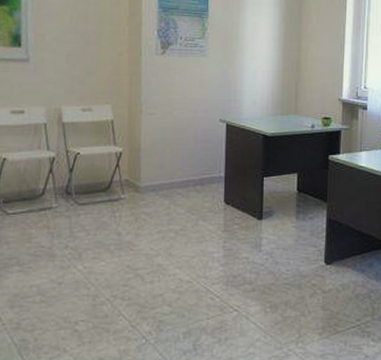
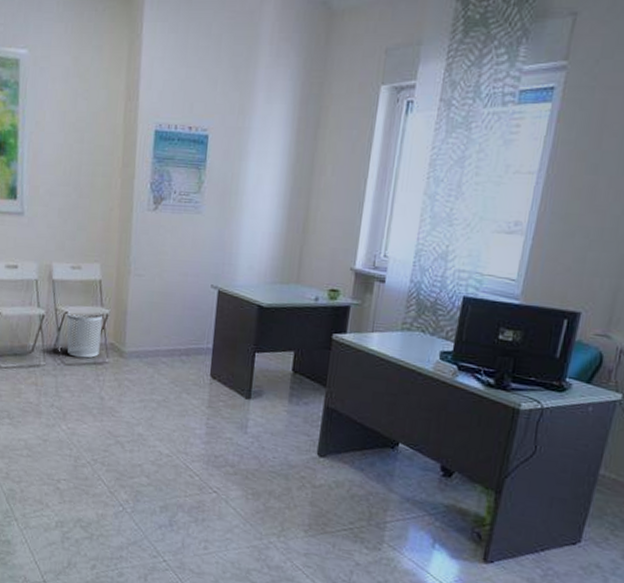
waste bin: none [79,152,116,196] -> present [66,311,103,359]

